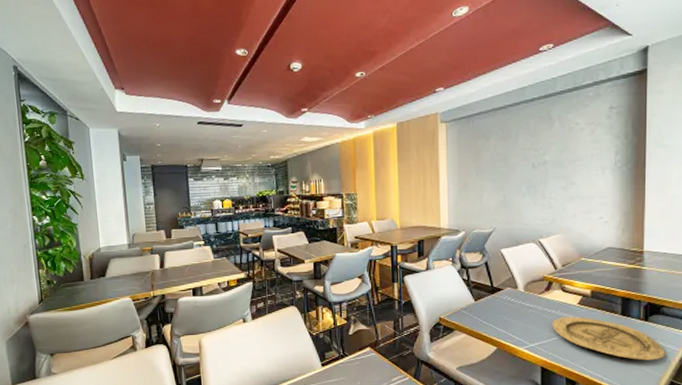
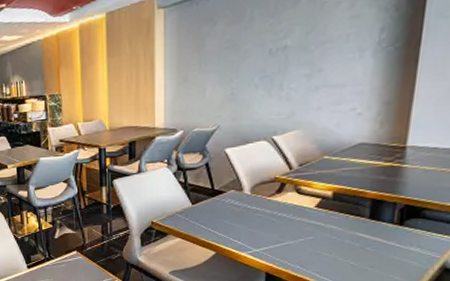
plate: present [552,316,665,361] -> none [282,220,422,268]

